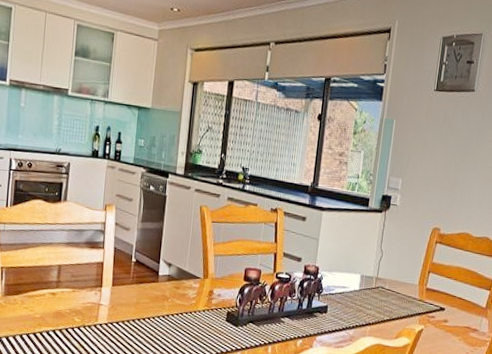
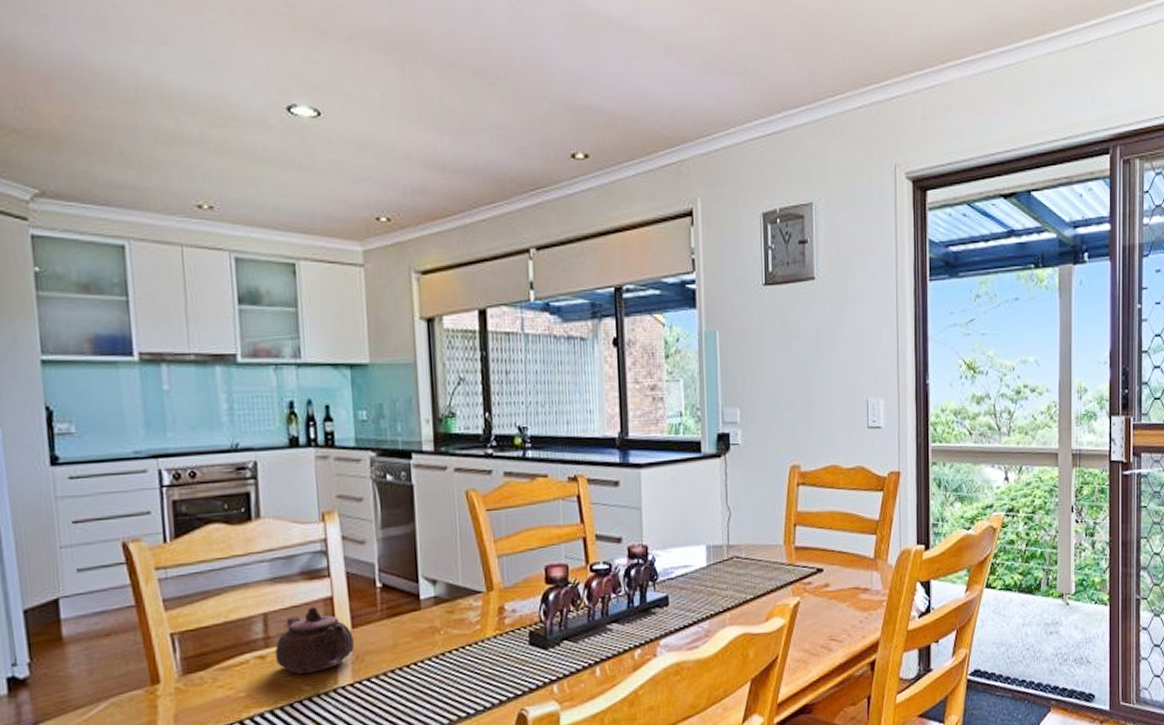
teapot: none [61,267,112,311] -> present [274,607,354,674]

